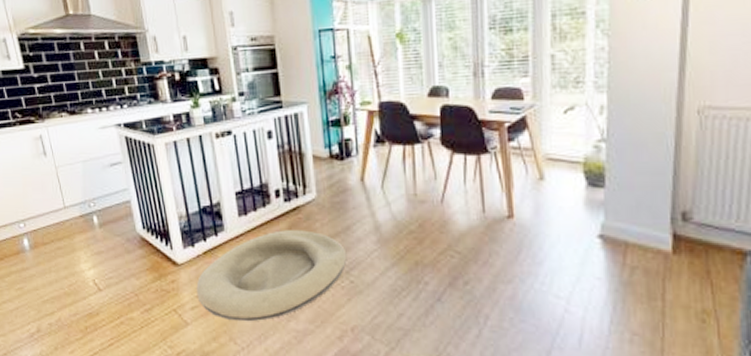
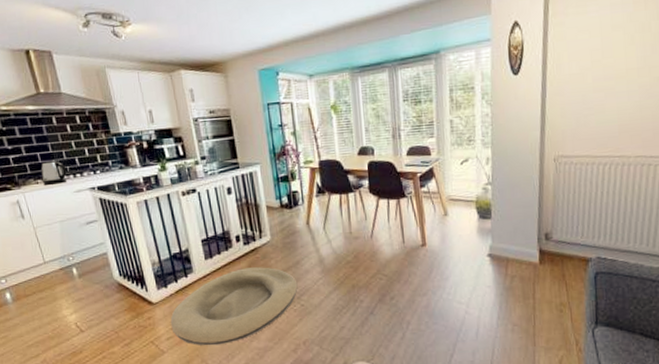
kettle: none [65,91,93,120] -> present [40,160,68,186]

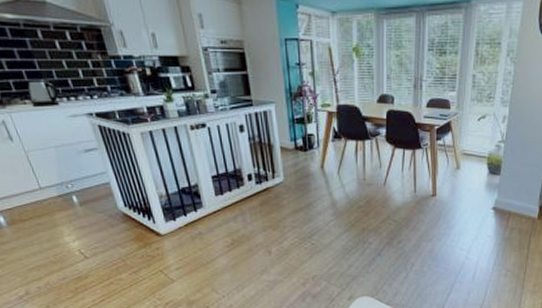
dog bed: present [170,267,298,346] -> none [179,206,309,277]

